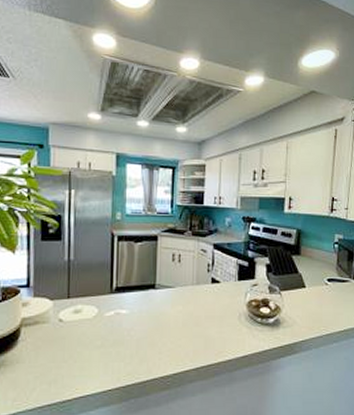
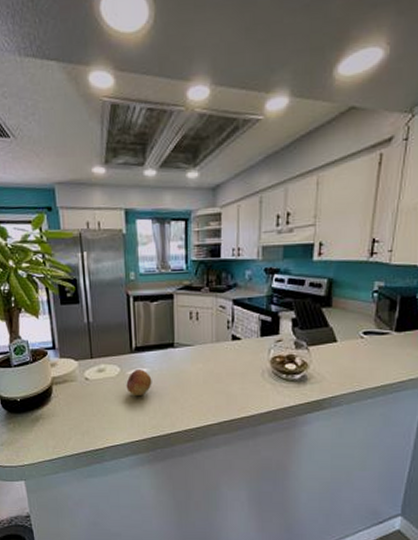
fruit: none [103,311,131,340] -> present [126,370,152,397]

